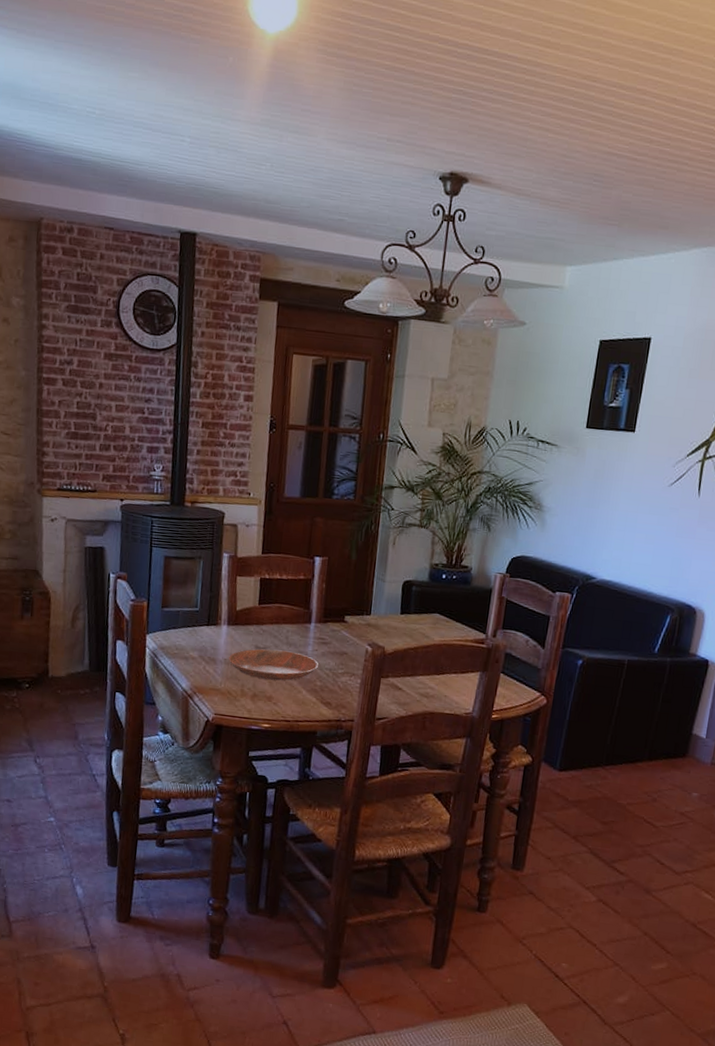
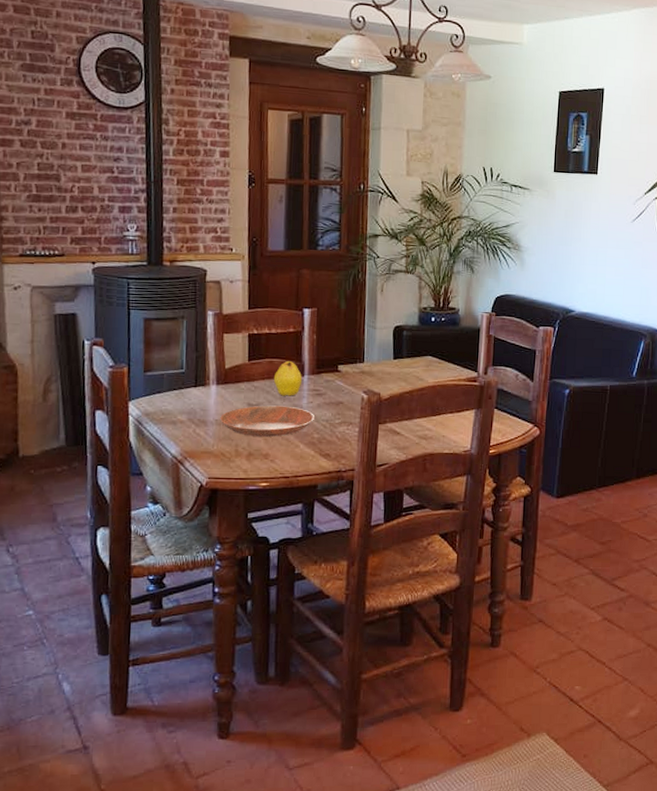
fruit: none [281,608,309,643] -> present [273,361,302,396]

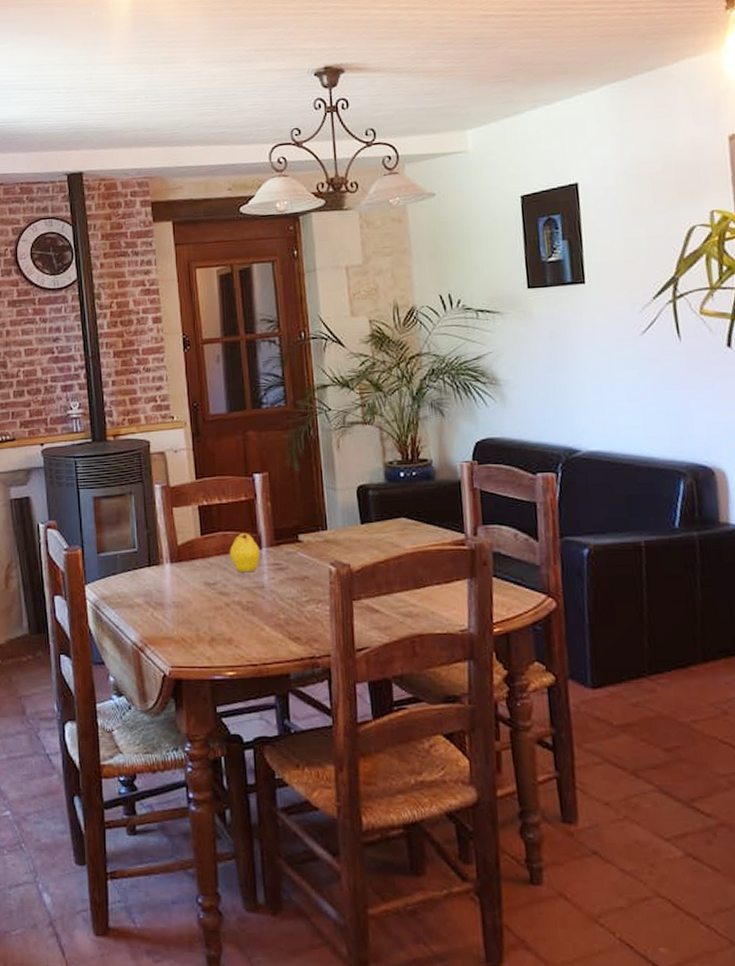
bowl: present [220,405,314,437] -> none [177,583,278,619]

